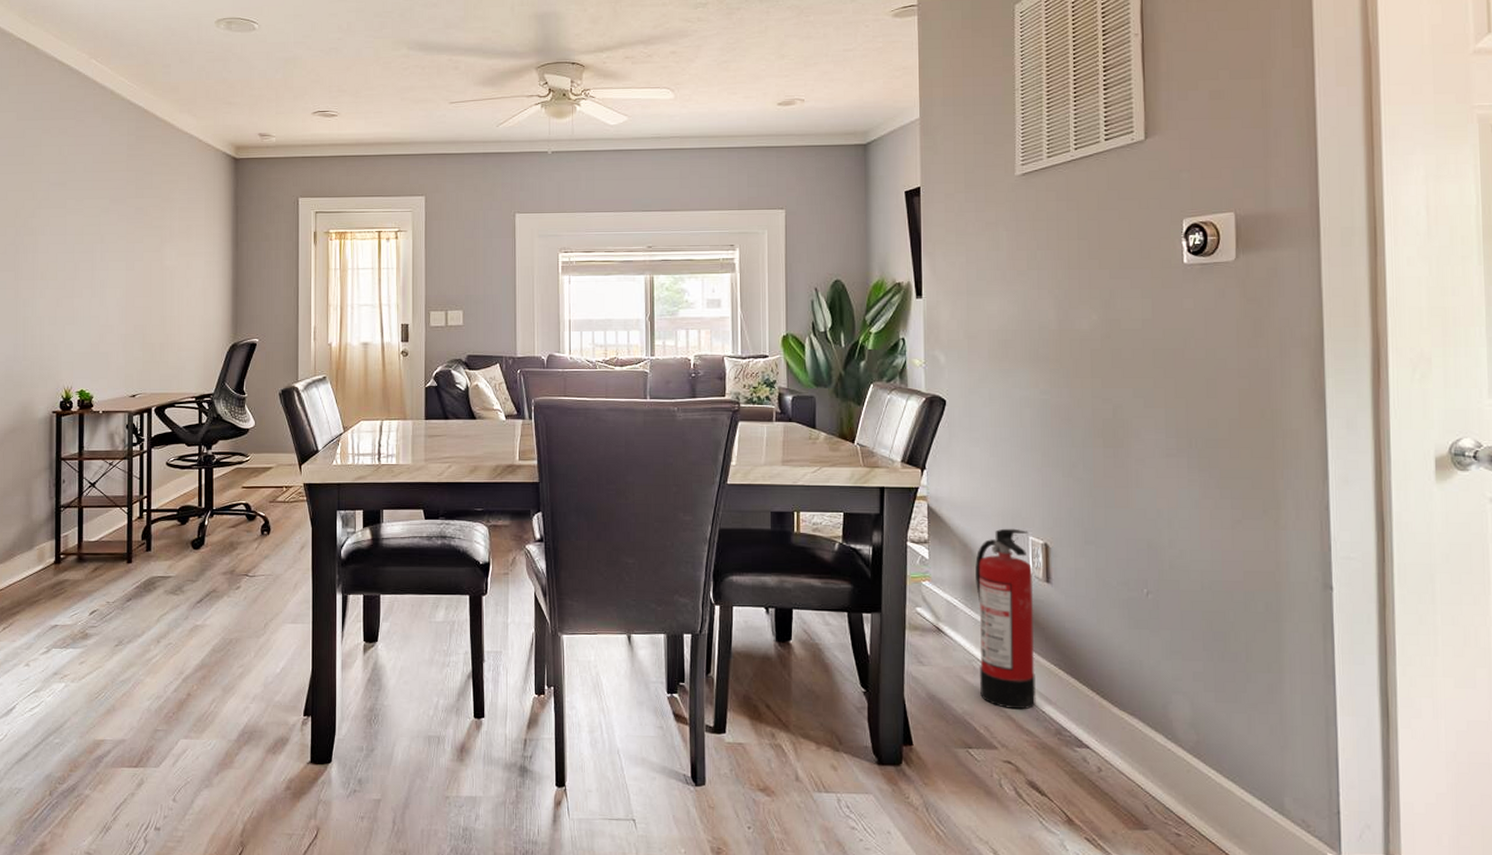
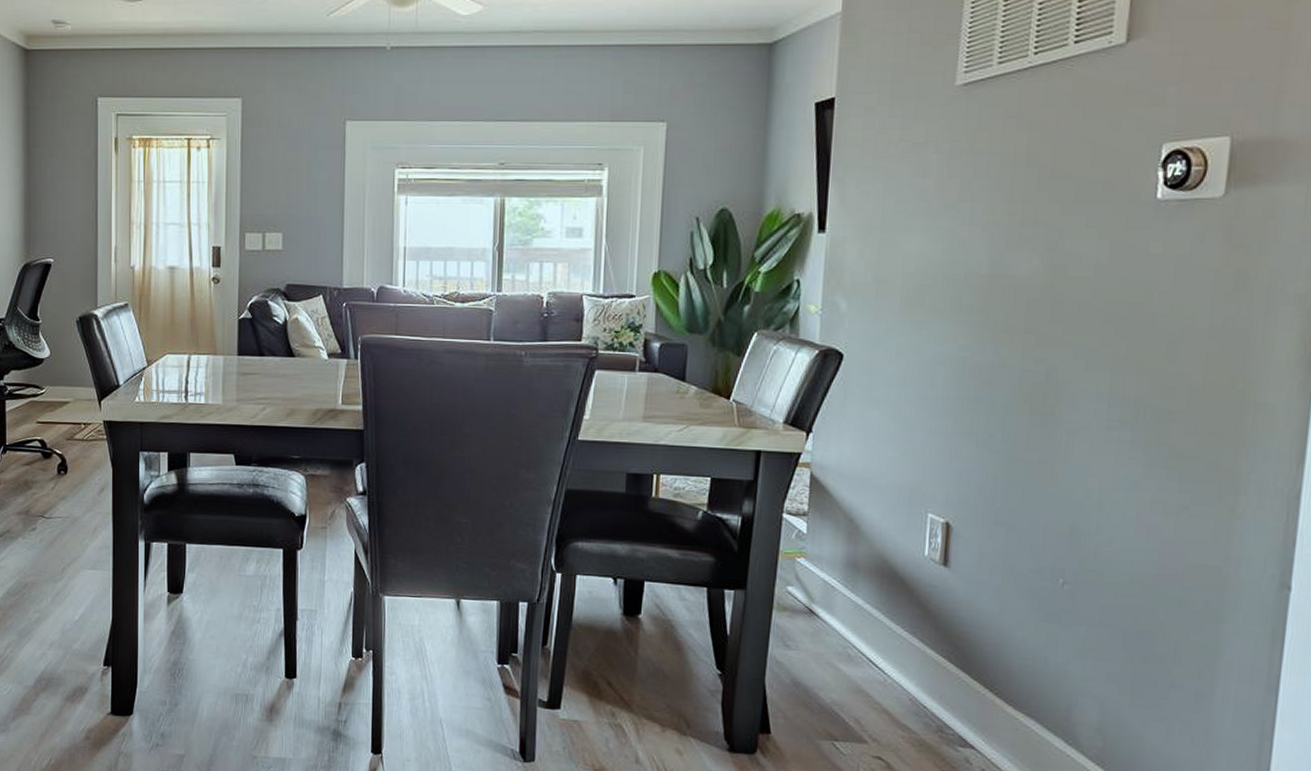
fire extinguisher: present [975,528,1036,710] -> none [853,503,929,703]

